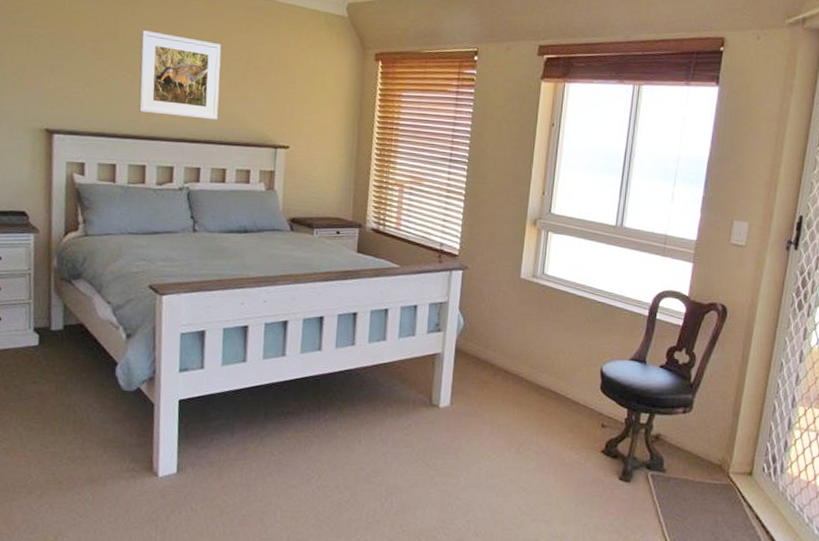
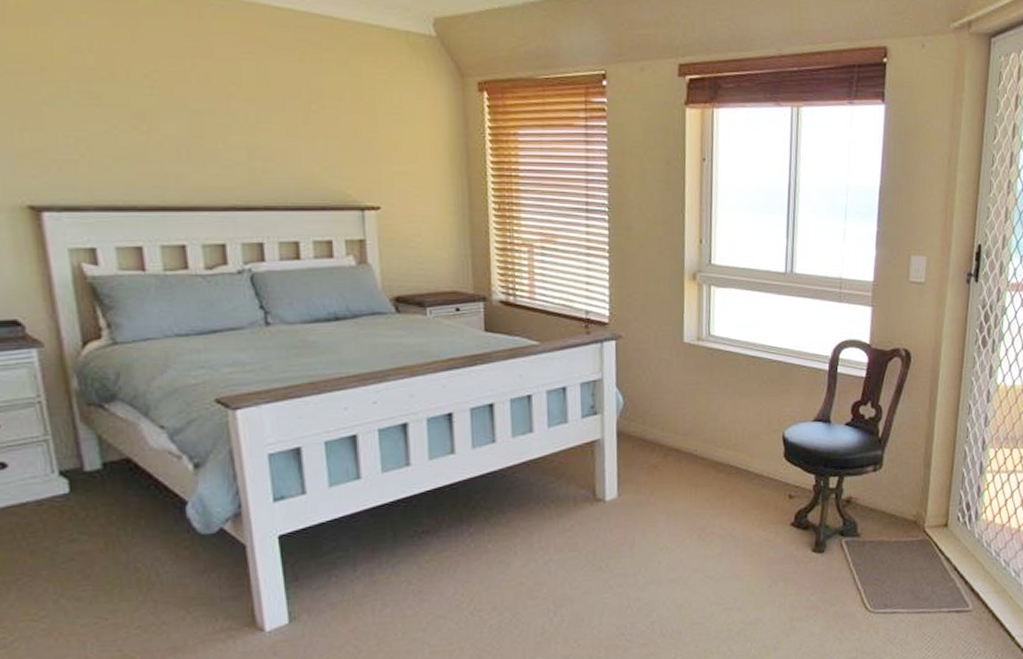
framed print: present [139,30,222,120] -> none [150,63,279,179]

